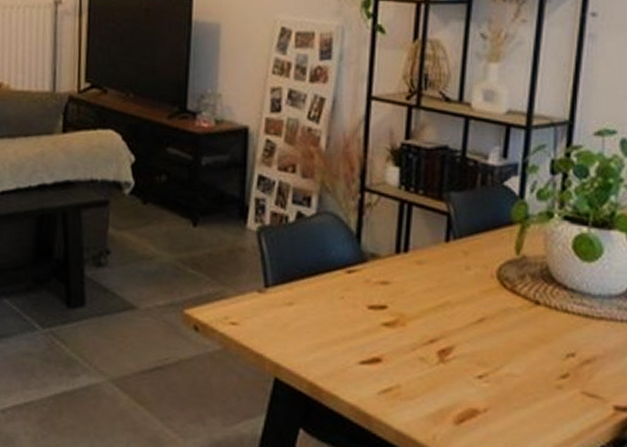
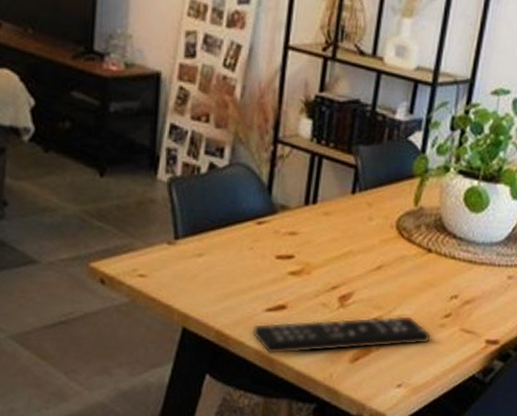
remote control: none [346,373,546,412] -> present [252,315,430,355]

